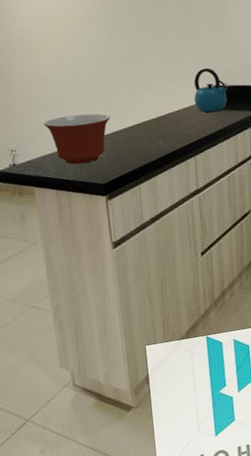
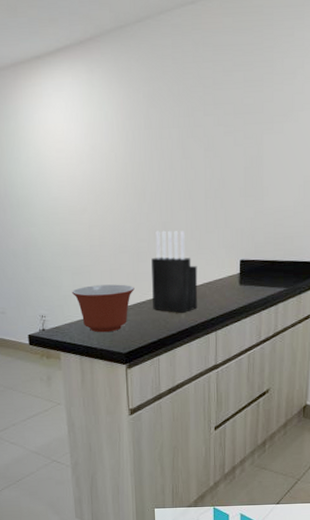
knife block: none [126,59,175,140] -> present [151,230,198,313]
kettle: present [194,68,229,113] -> none [219,241,258,288]

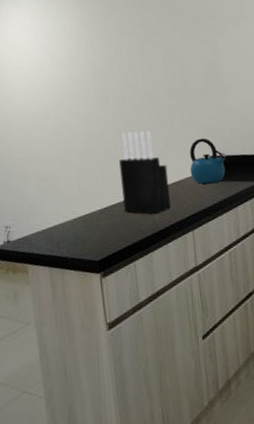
mixing bowl: present [71,284,135,333] -> none [37,188,104,241]
kettle: none [219,241,258,288] -> present [189,138,227,185]

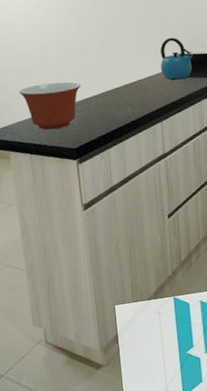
mixing bowl: none [37,188,104,241] -> present [18,82,81,130]
knife block: present [119,131,171,214] -> none [95,30,142,106]

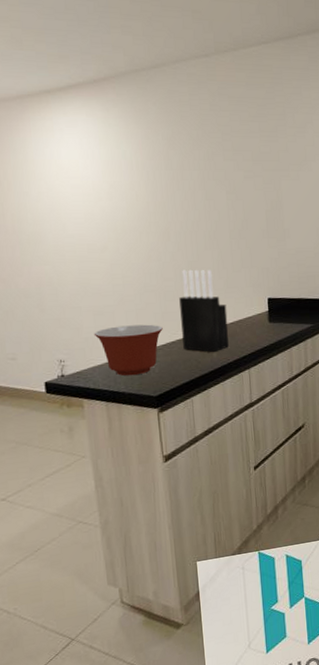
knife block: none [95,30,142,106] -> present [179,269,229,352]
kettle: present [160,37,194,80] -> none [248,280,285,325]

